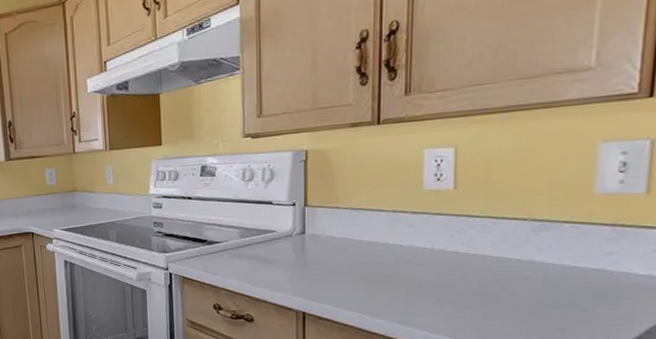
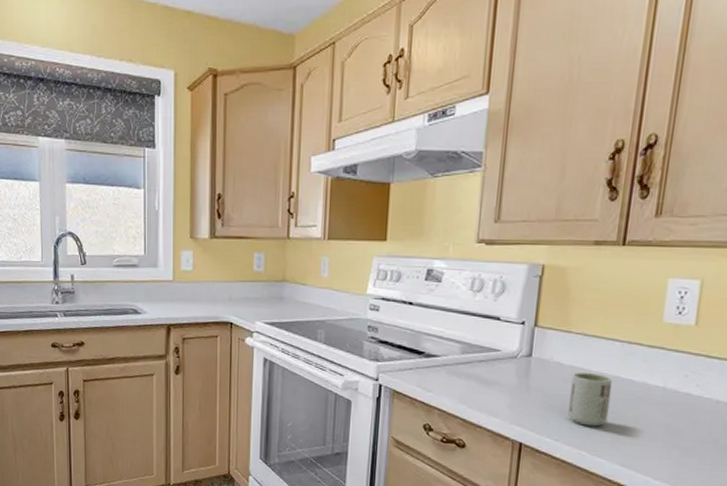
cup: none [345,242,383,291] -> present [568,372,613,427]

